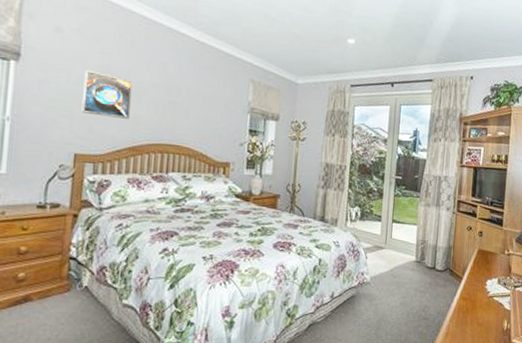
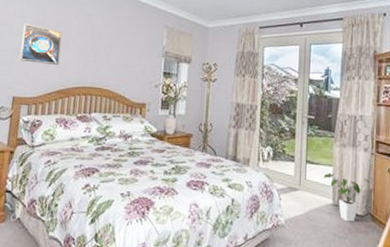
house plant: none [409,231,450,277] -> present [324,172,370,222]

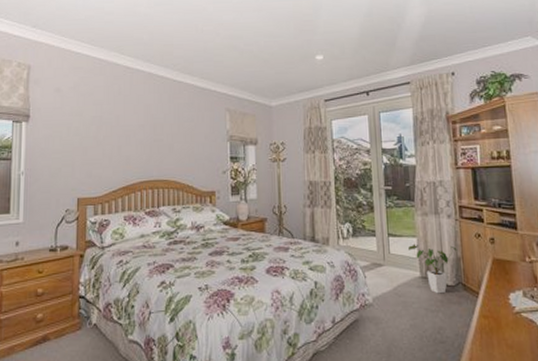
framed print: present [19,23,62,66] -> none [81,121,122,162]

